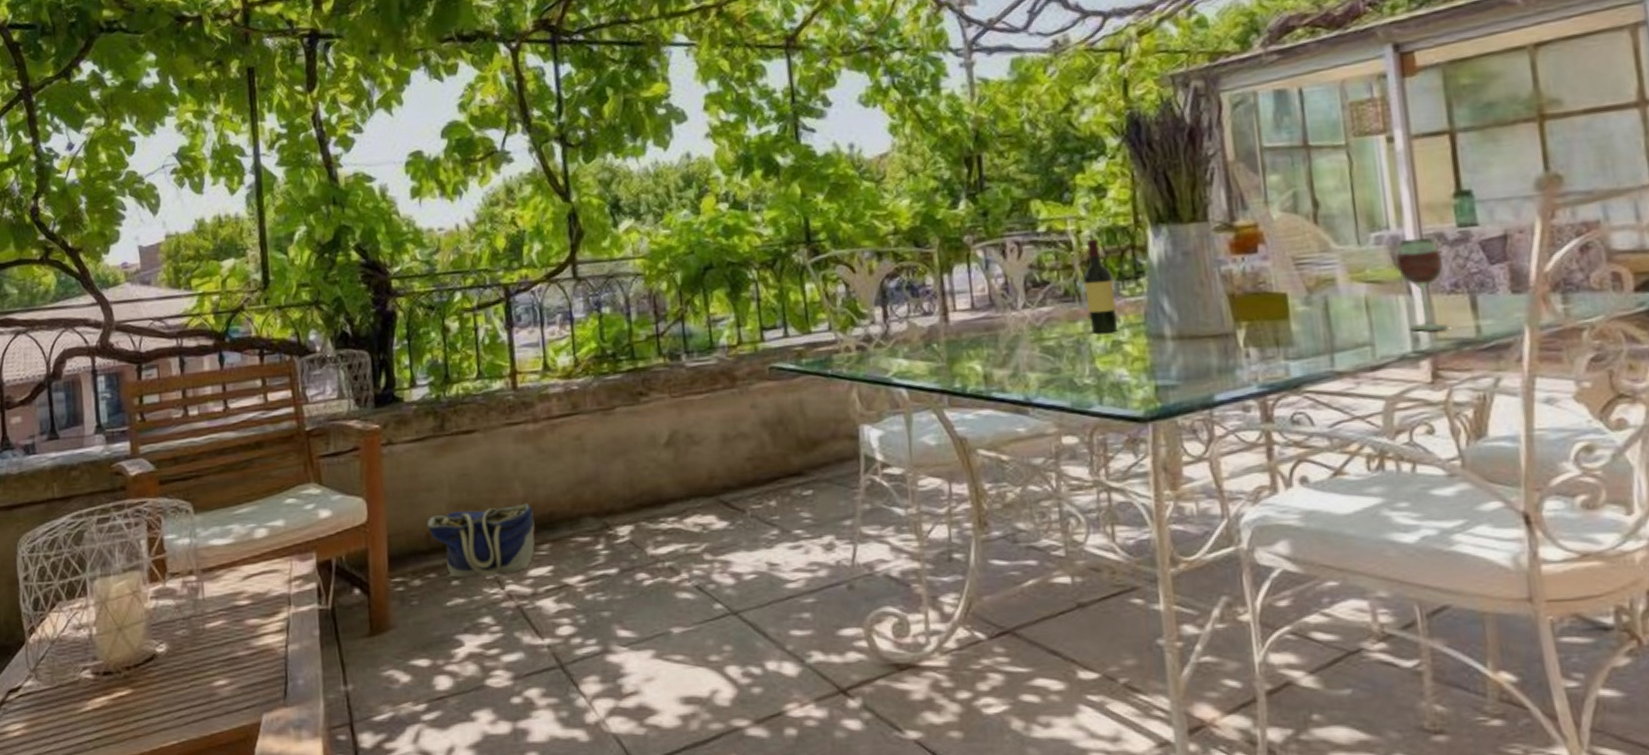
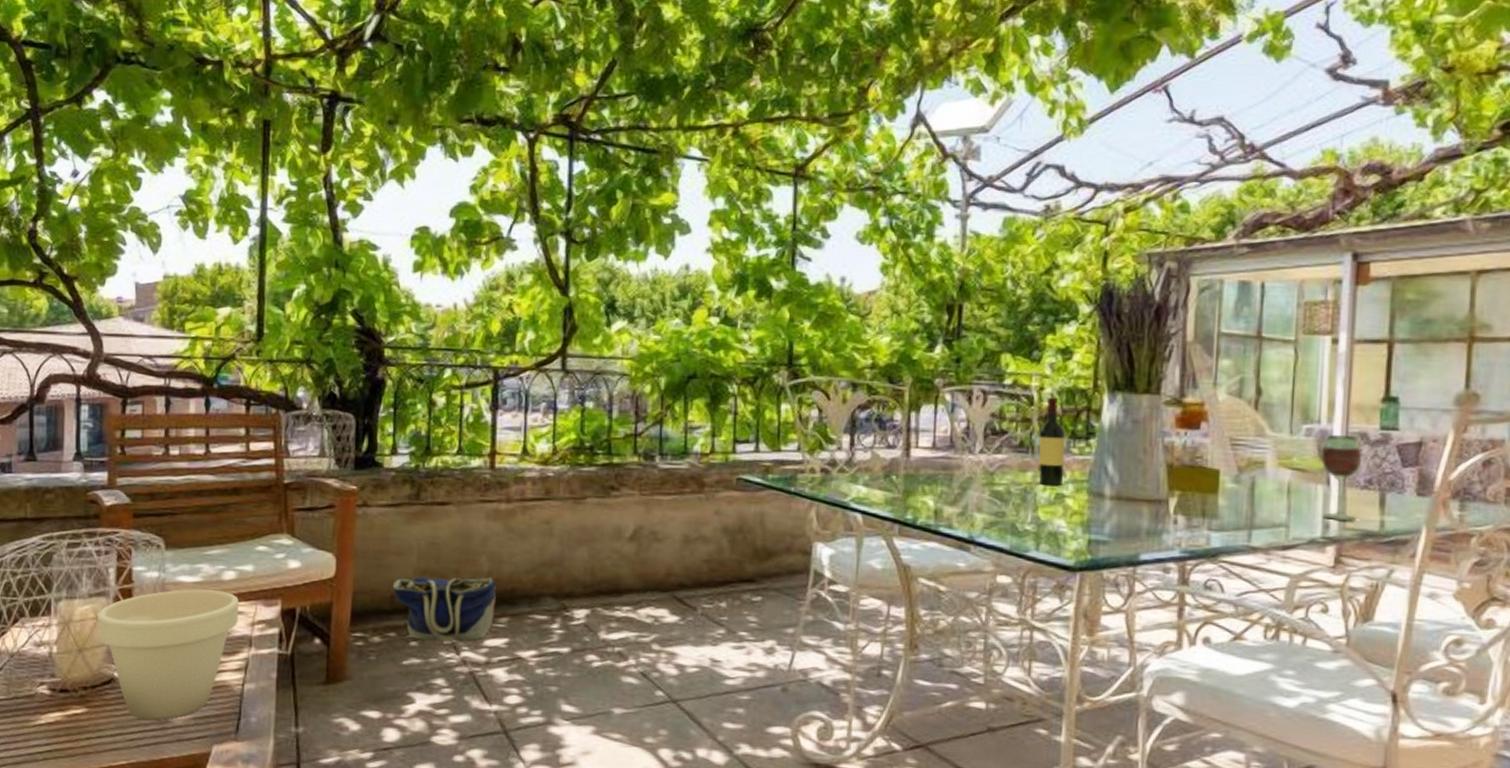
flower pot: none [132,550,275,695] -> present [96,589,240,721]

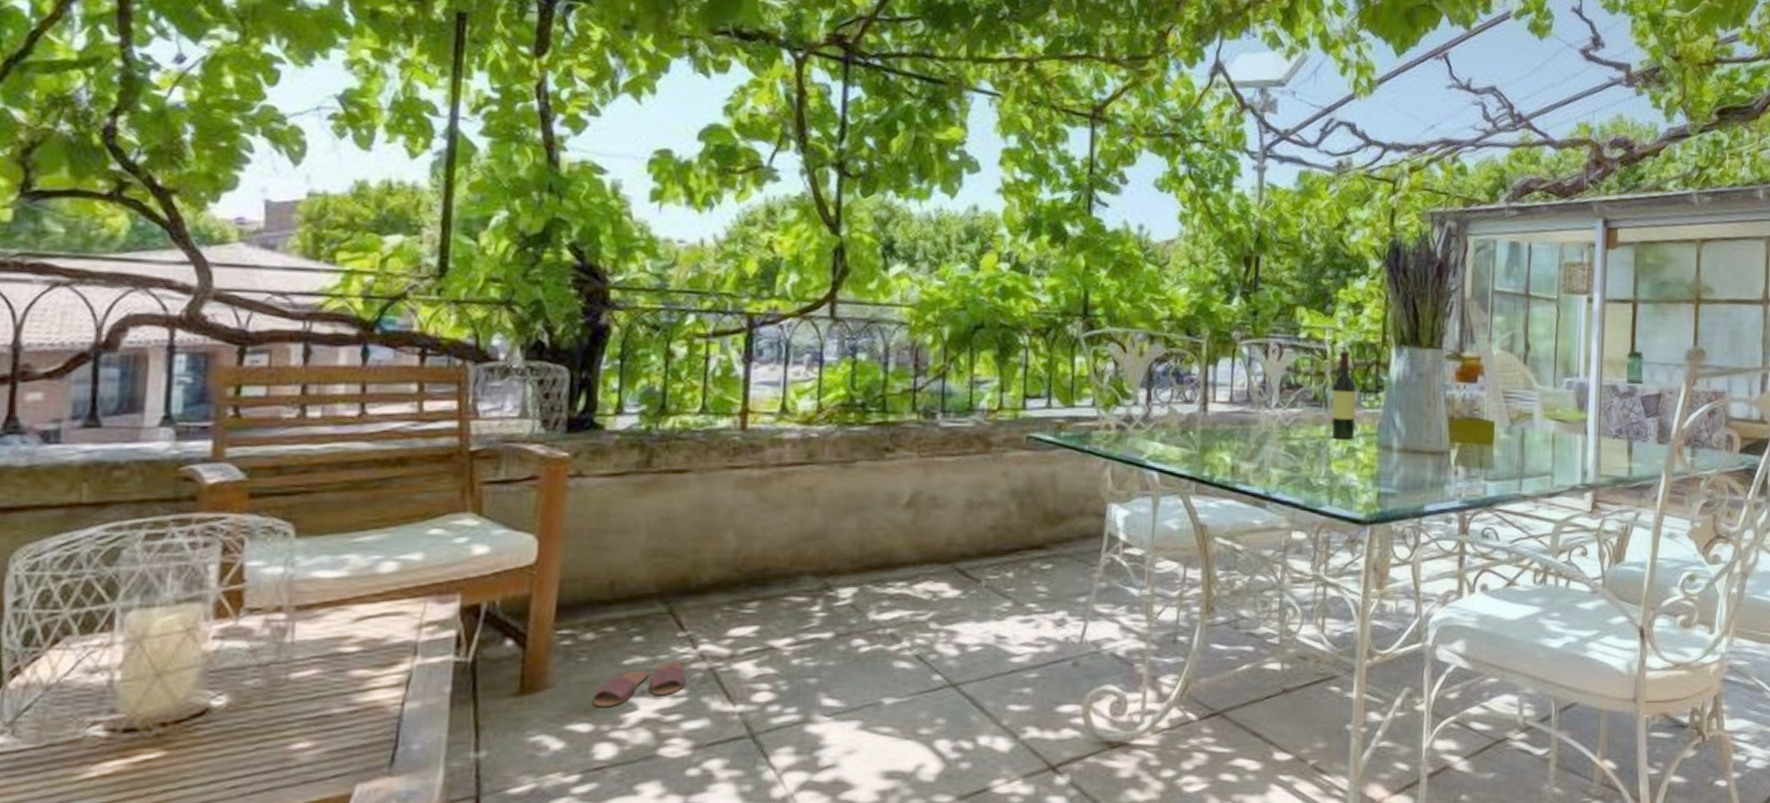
flower pot: present [96,589,240,721] -> none [186,587,402,760]
slippers: none [381,664,452,700] -> present [593,661,687,708]
tote bag: present [392,577,496,641] -> none [612,556,745,633]
wineglass: present [1320,435,1363,521] -> none [1579,388,1614,468]

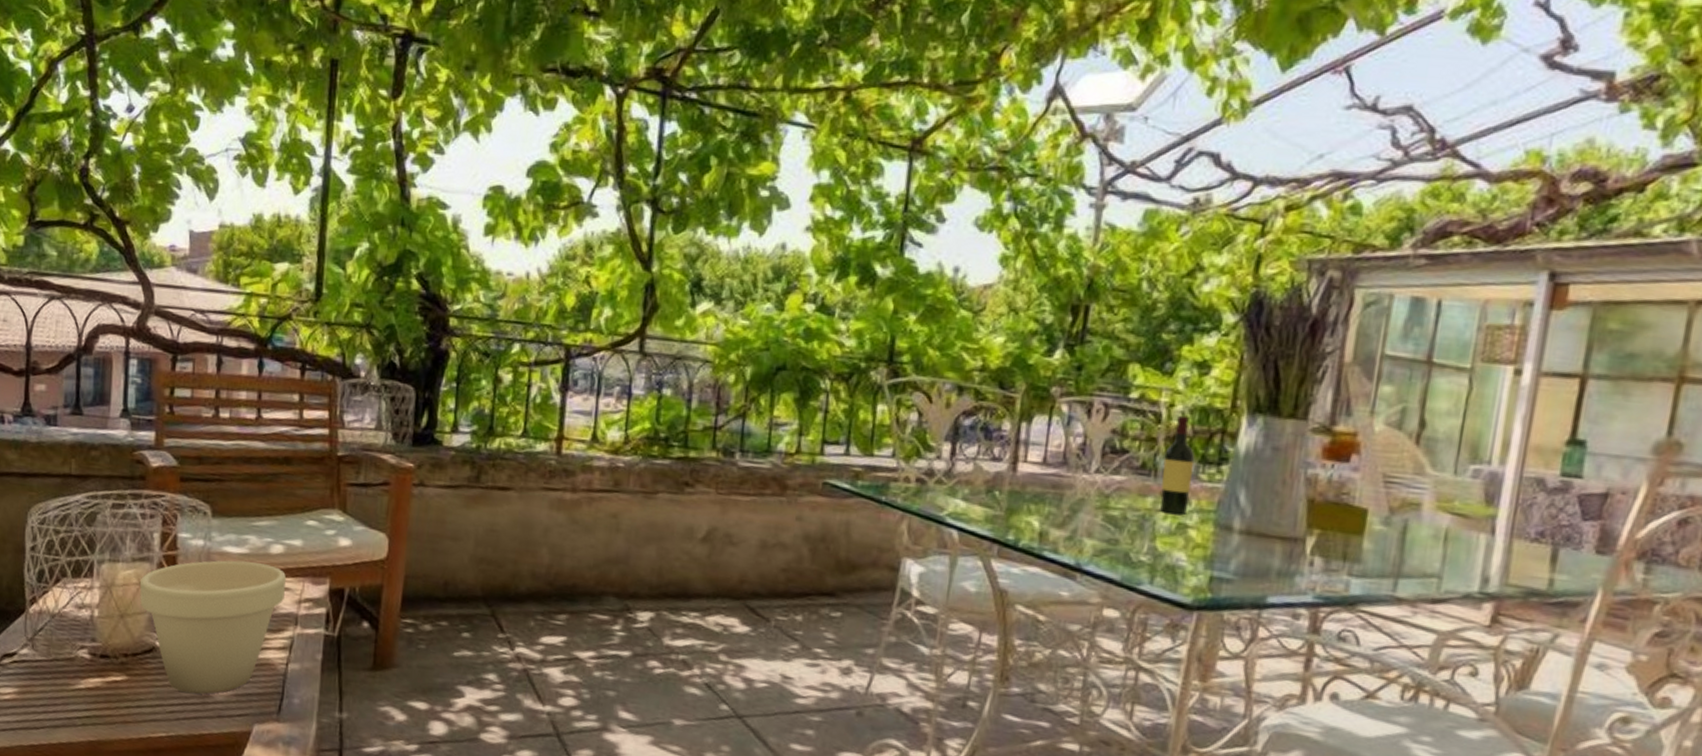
flower pot: none [186,587,402,760] -> present [139,560,287,695]
slippers: present [593,661,687,708] -> none [429,658,505,692]

